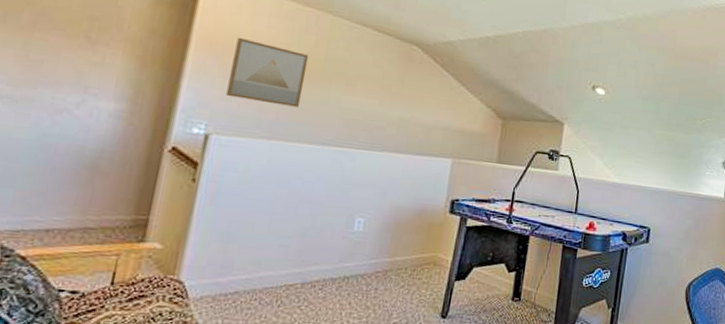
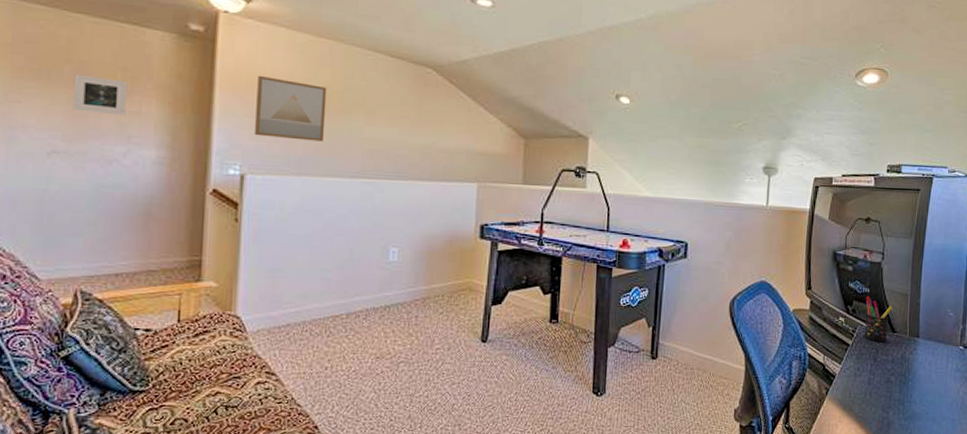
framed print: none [26,18,93,66] -> present [73,74,127,116]

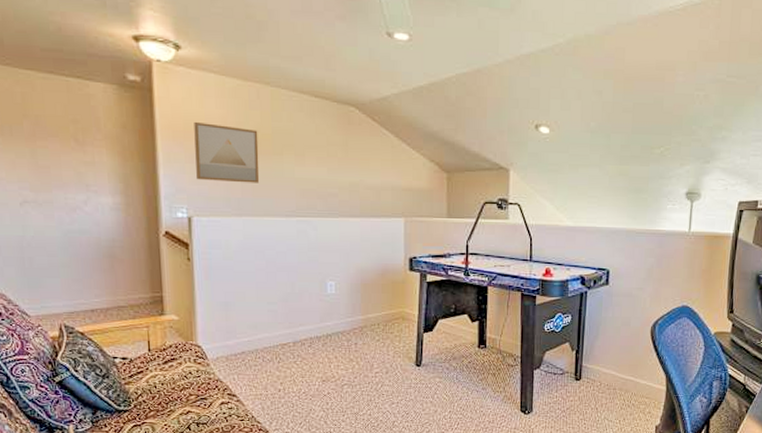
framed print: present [73,74,127,116] -> none [32,129,81,166]

